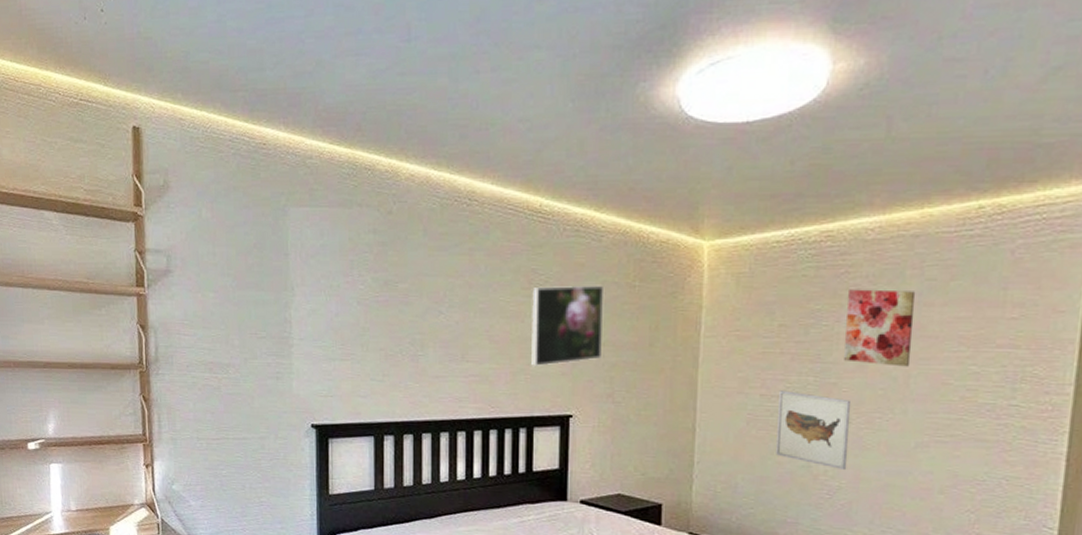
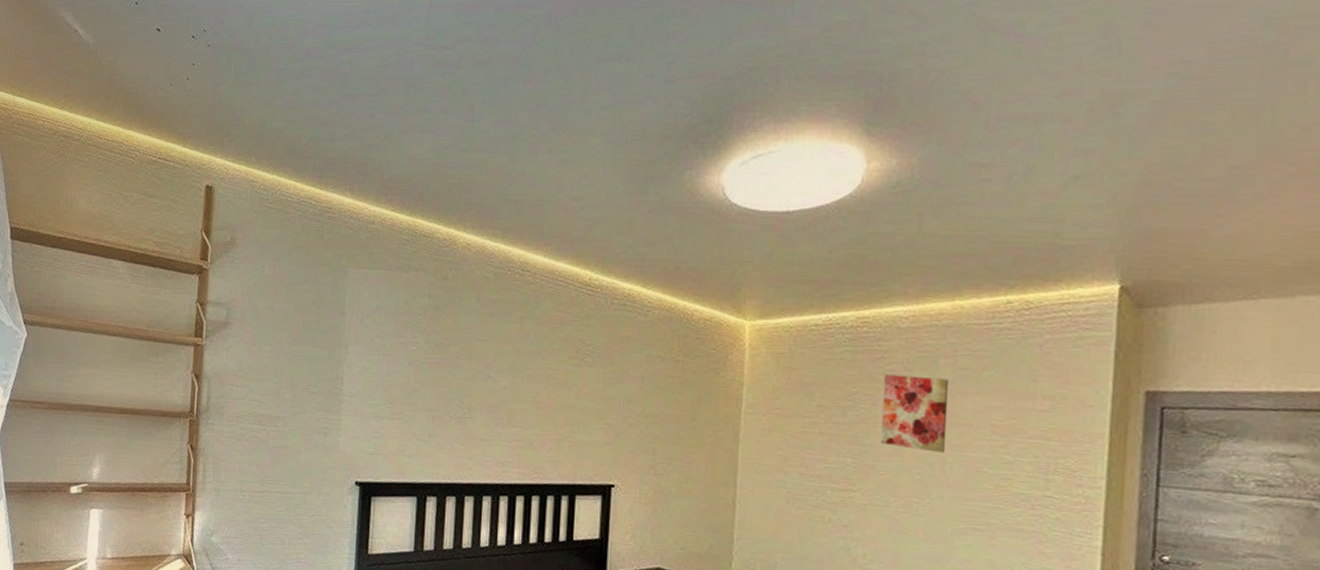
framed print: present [531,285,605,367] -> none [576,356,649,435]
wall art: present [776,390,850,471] -> none [815,470,888,555]

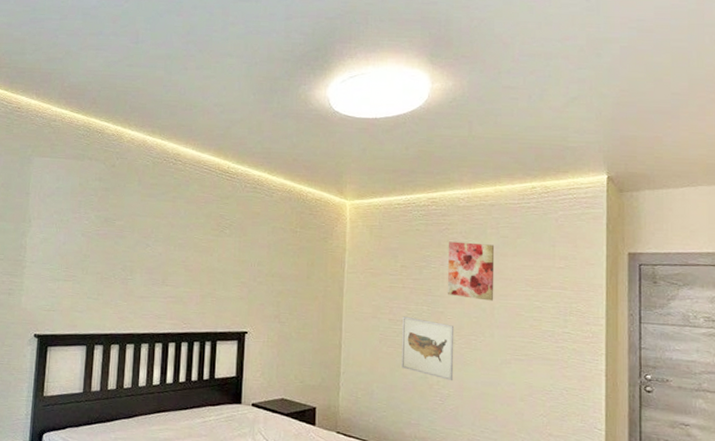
wall art: none [815,470,888,555] -> present [401,316,454,381]

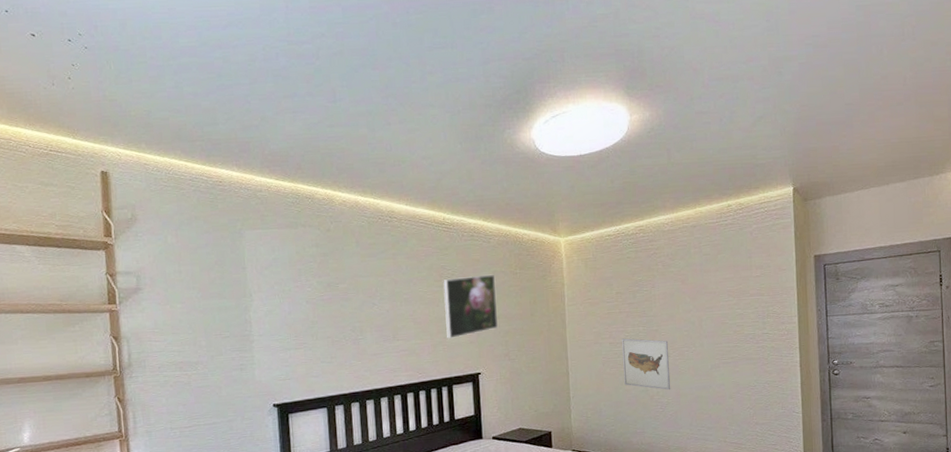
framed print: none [217,229,274,292] -> present [443,274,498,340]
wall art: present [448,241,495,301] -> none [658,263,701,315]

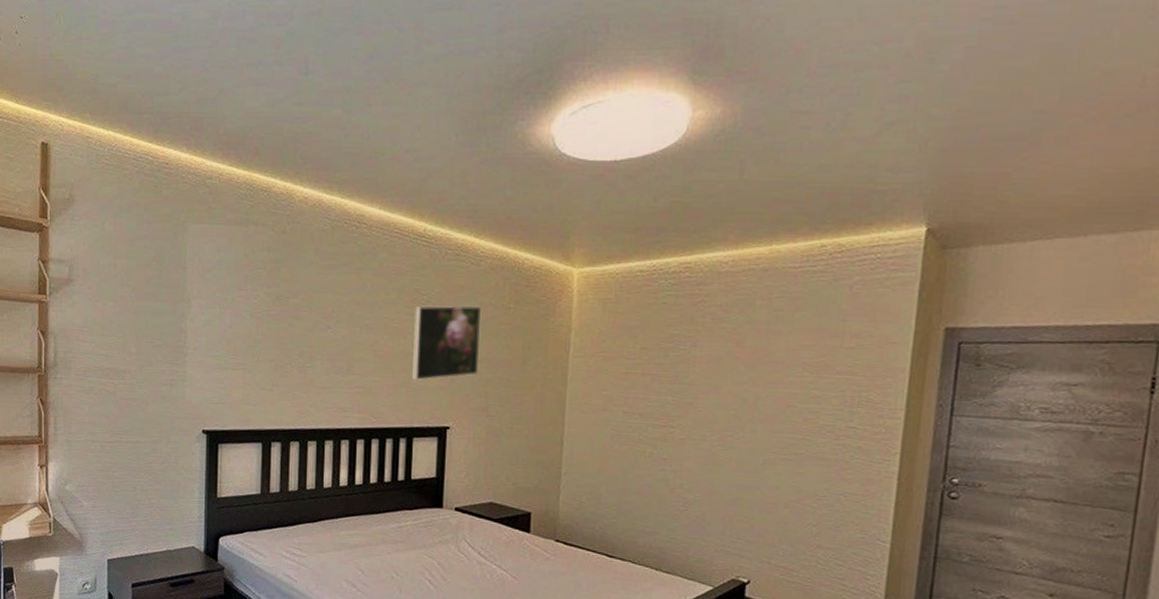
wall art: present [622,338,671,390] -> none [637,408,705,485]

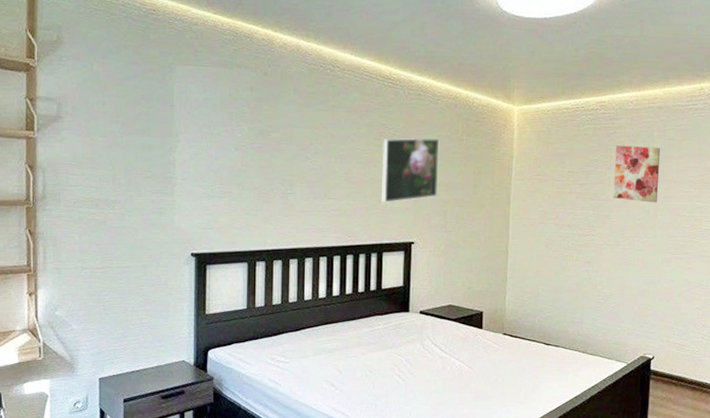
wall art: none [700,317,765,390] -> present [614,145,661,203]

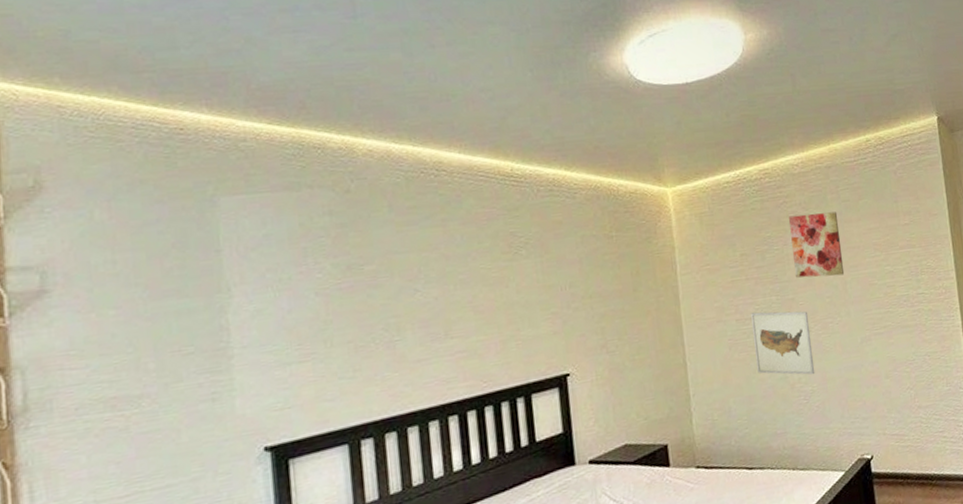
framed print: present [382,138,440,204] -> none [513,239,590,332]
wall art: none [567,221,618,281] -> present [751,311,815,375]

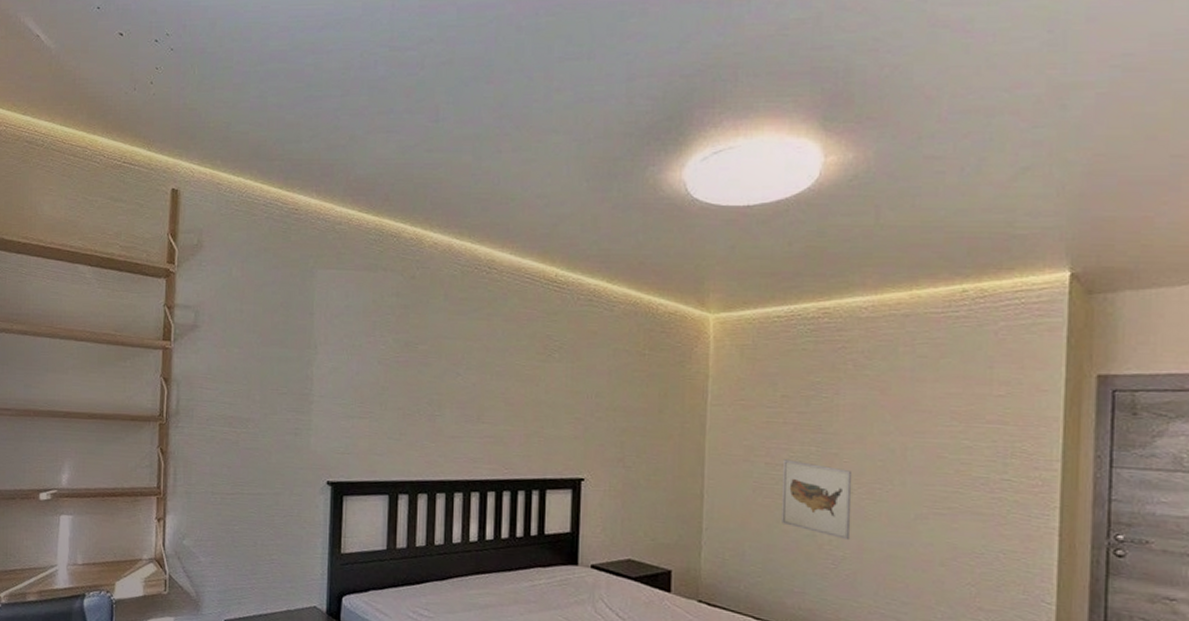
wall art: present [789,212,845,278] -> none [844,363,909,440]

